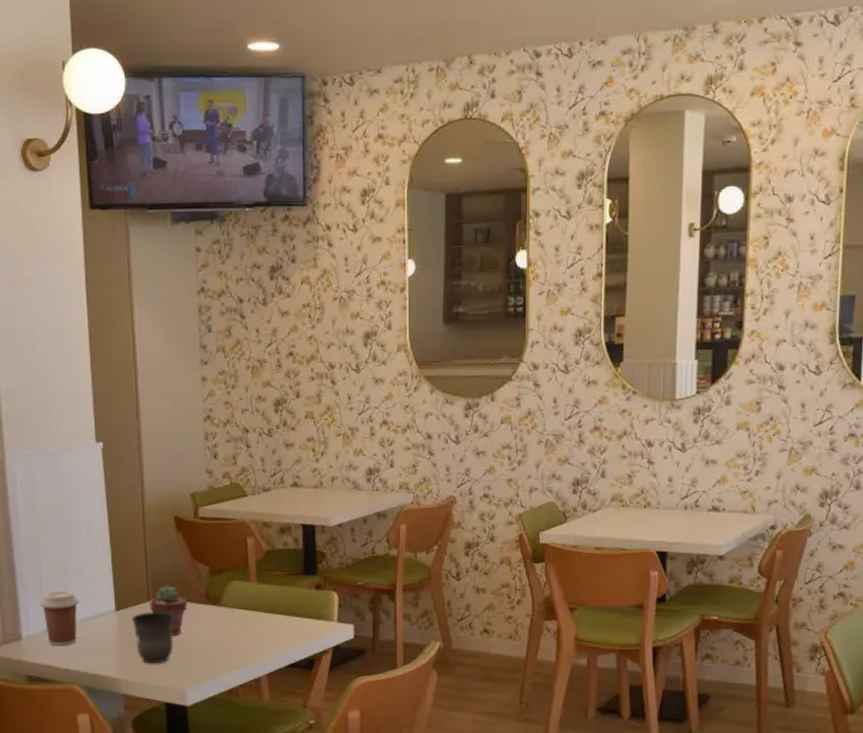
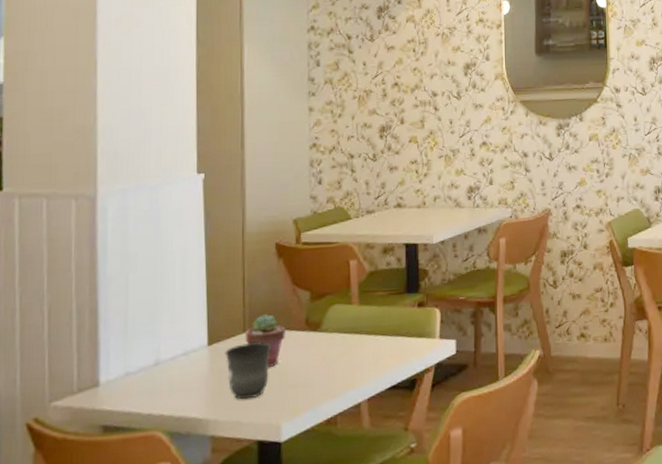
coffee cup: present [39,590,80,646] -> none [123,328,169,390]

